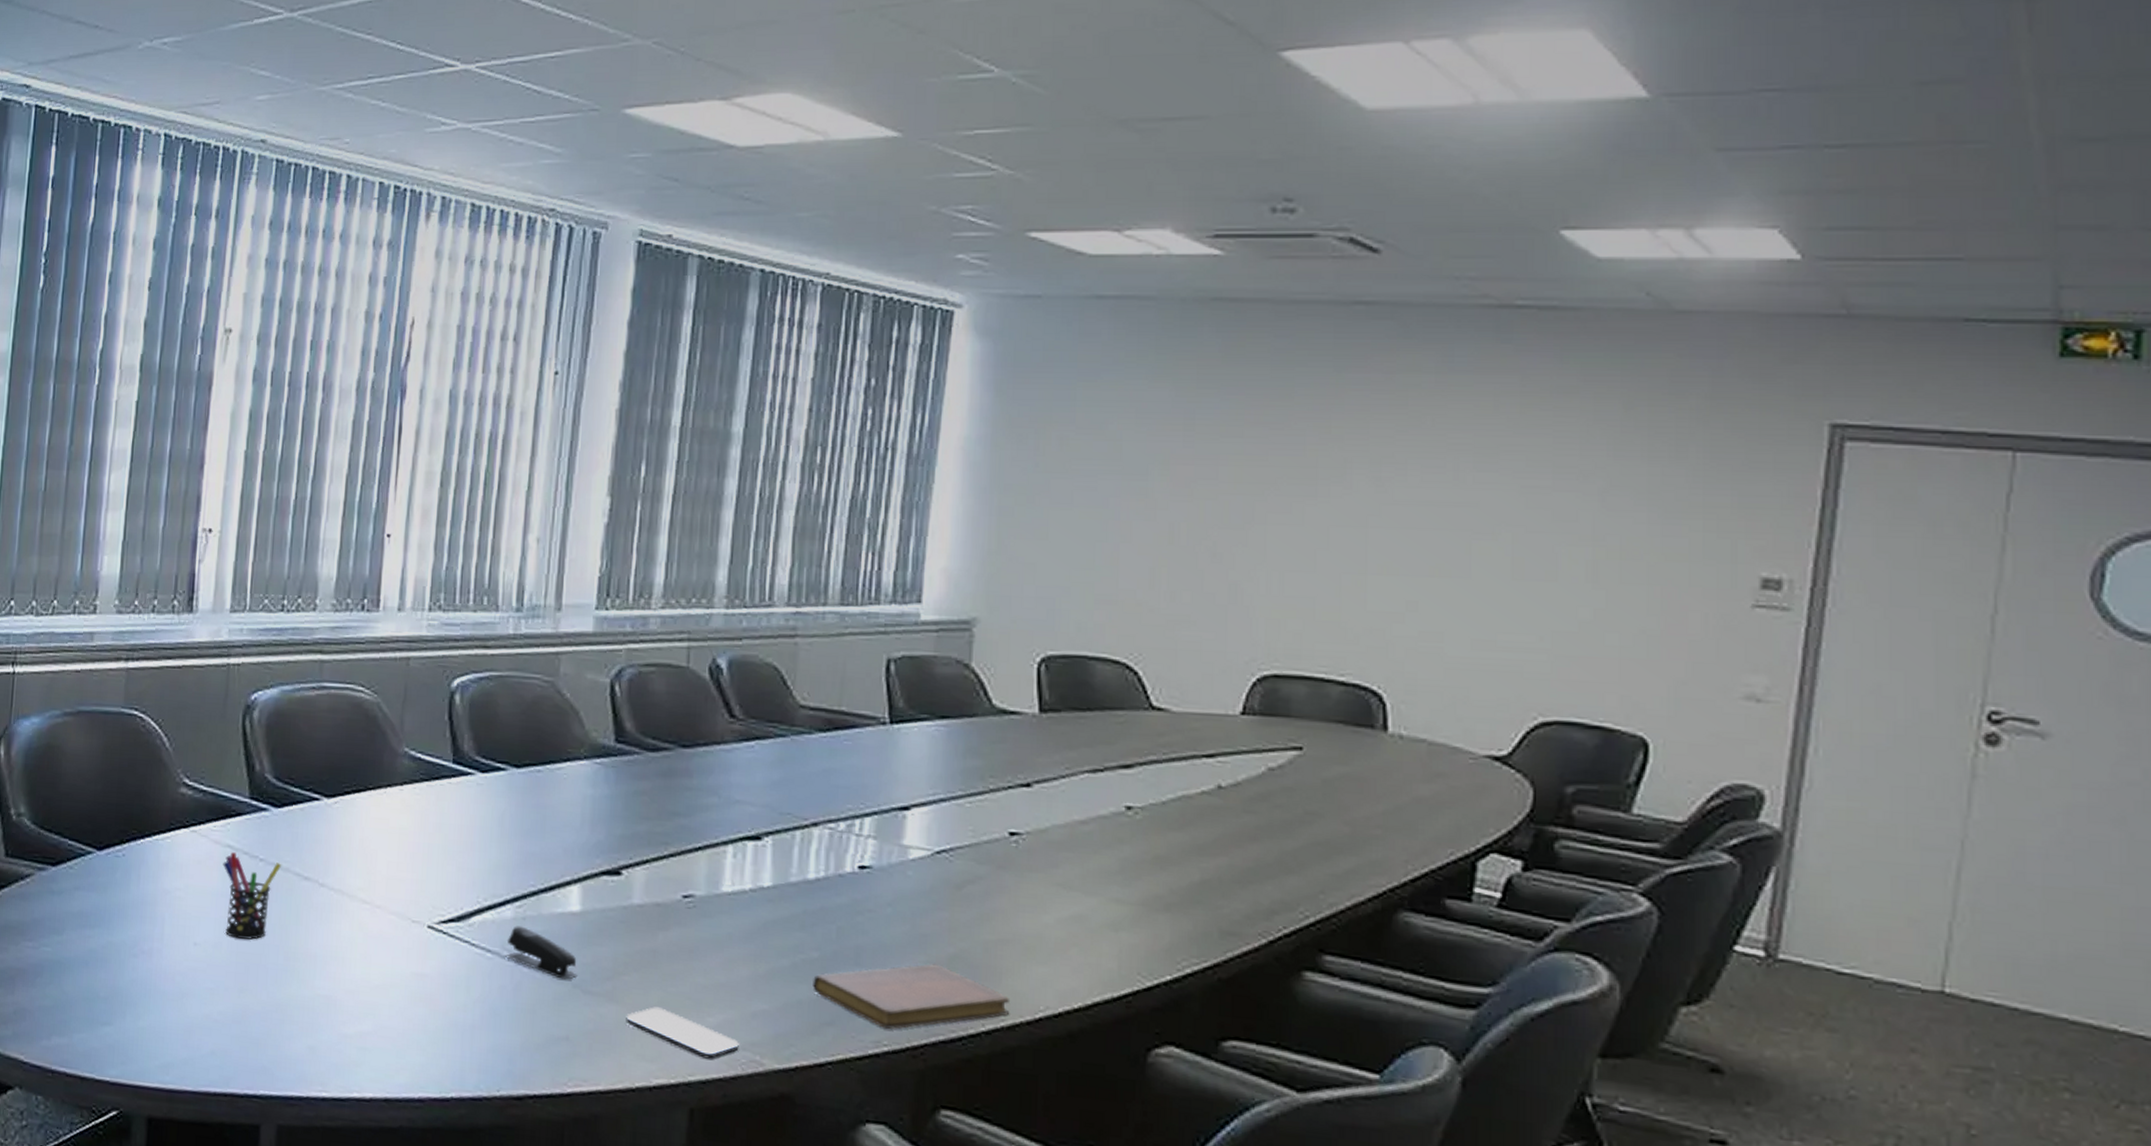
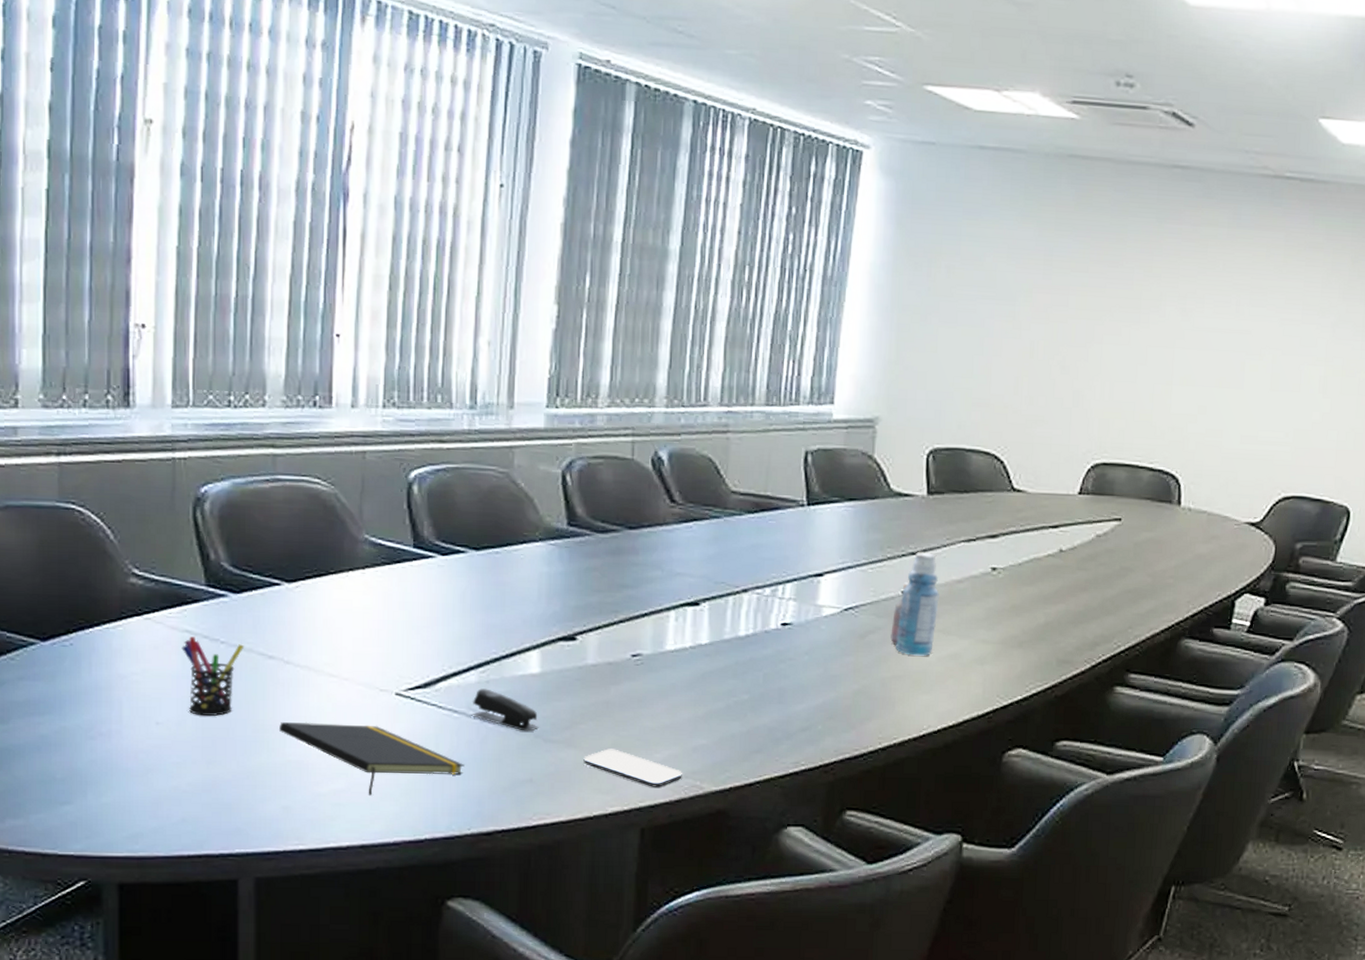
notepad: none [310,951,496,1041] -> present [279,722,464,796]
notebook: present [813,964,1009,1029] -> none [743,698,900,752]
bottle: none [995,782,1057,916] -> present [890,551,939,656]

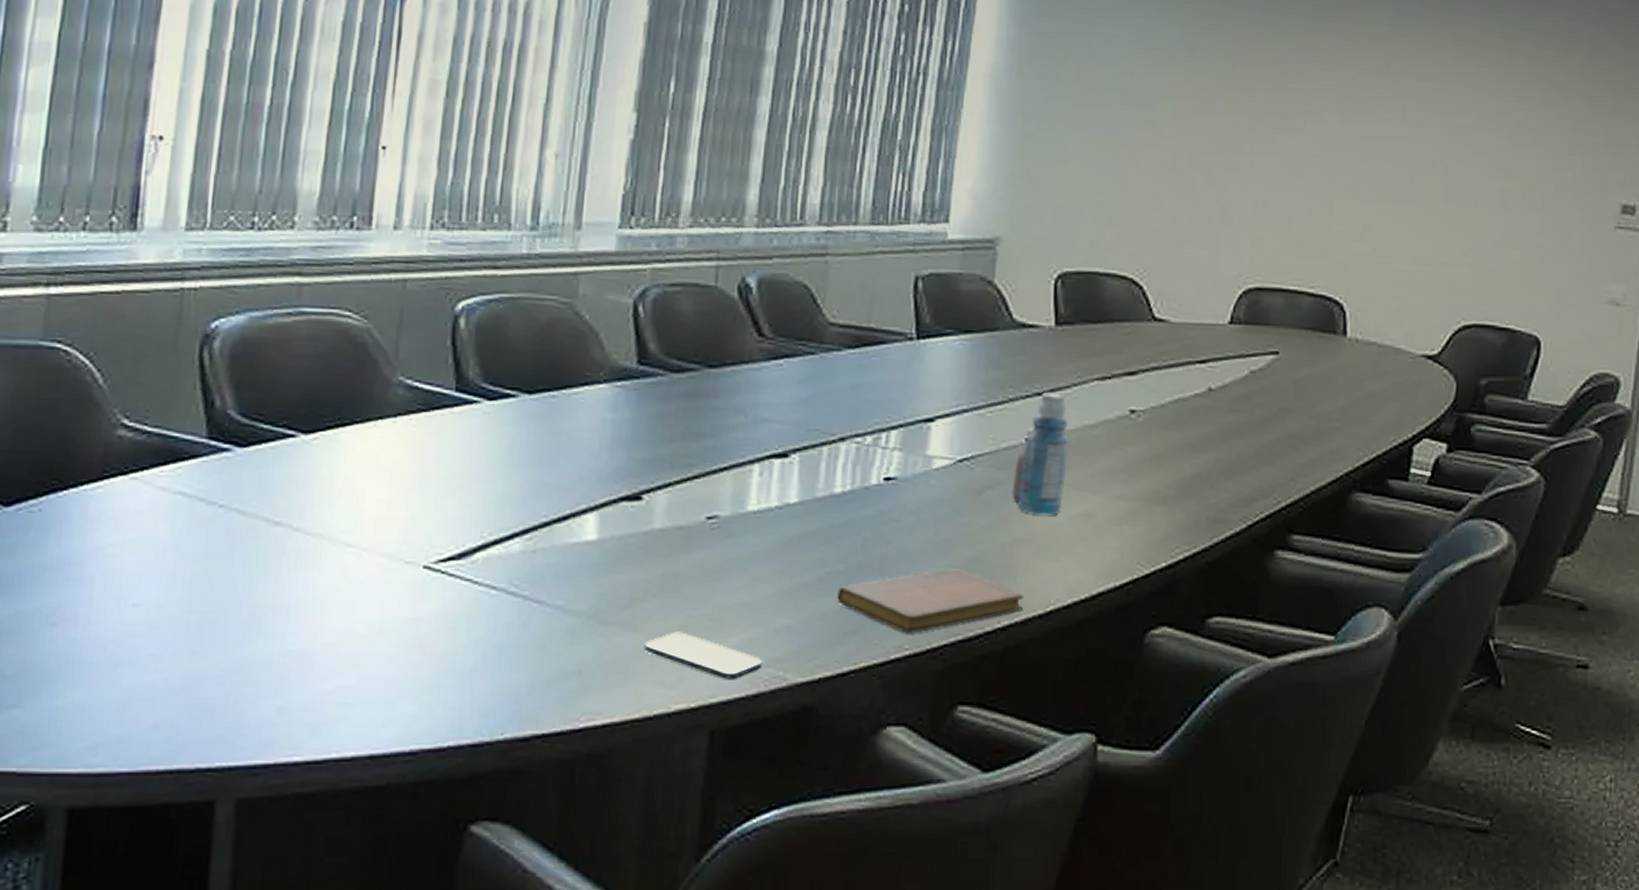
pen holder: present [181,636,245,716] -> none [171,499,247,596]
notepad: present [279,722,464,796] -> none [281,602,501,693]
stapler: present [471,688,539,731] -> none [513,559,593,611]
notebook: none [743,698,900,752] -> present [837,568,1023,633]

